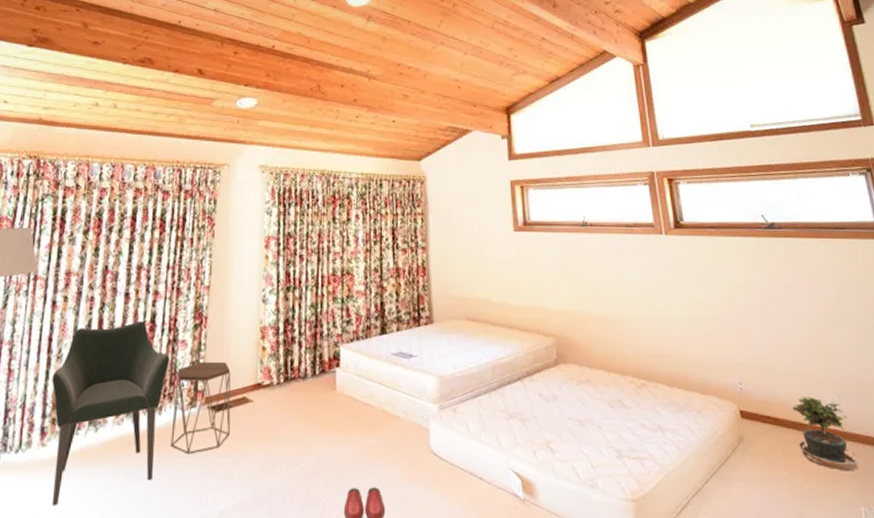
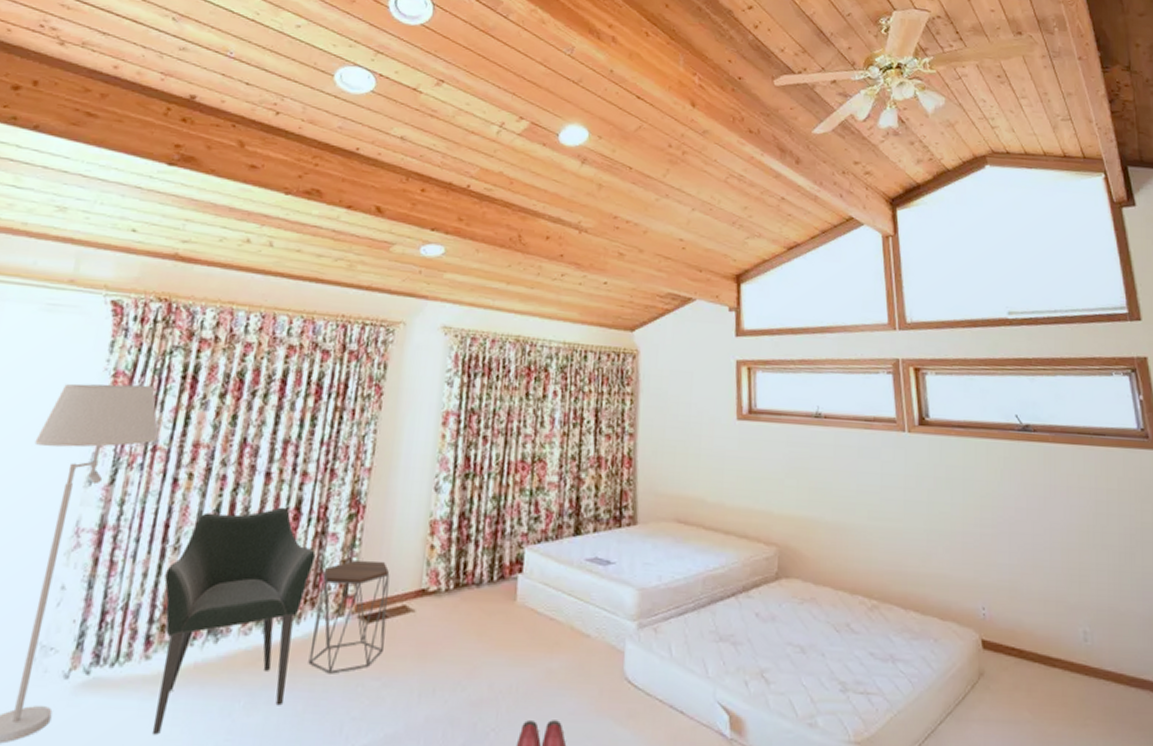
potted plant: present [792,396,858,471] -> none [1038,626,1109,714]

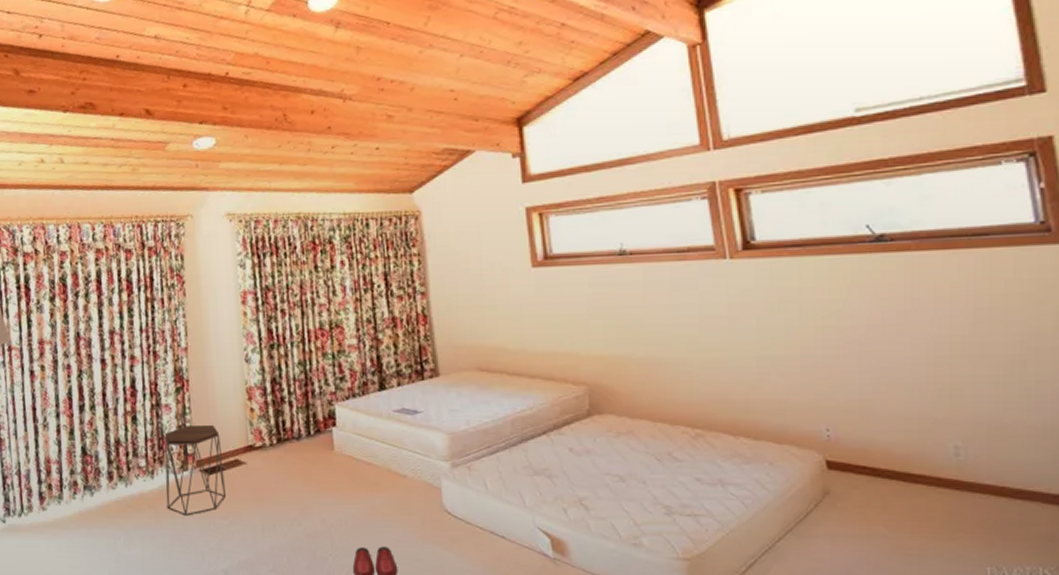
armchair: present [151,507,316,735] -> none [42,386,156,565]

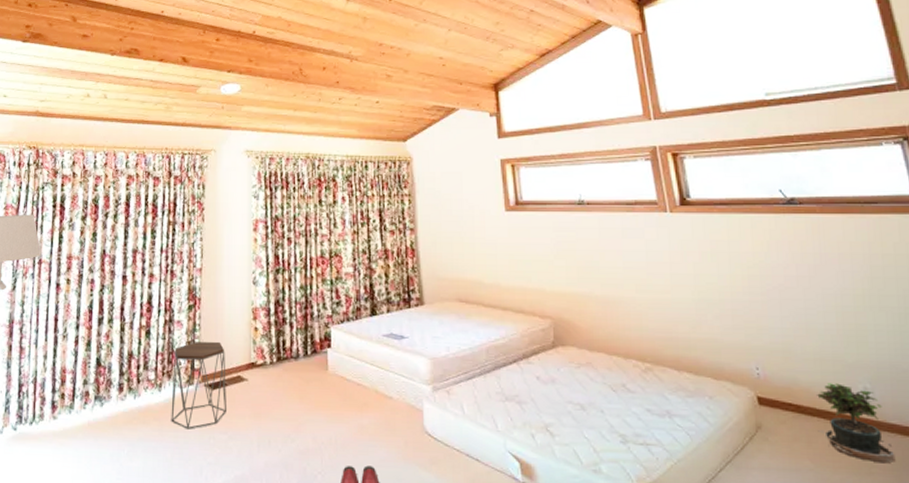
potted plant: none [896,443,986,527] -> present [817,383,896,464]

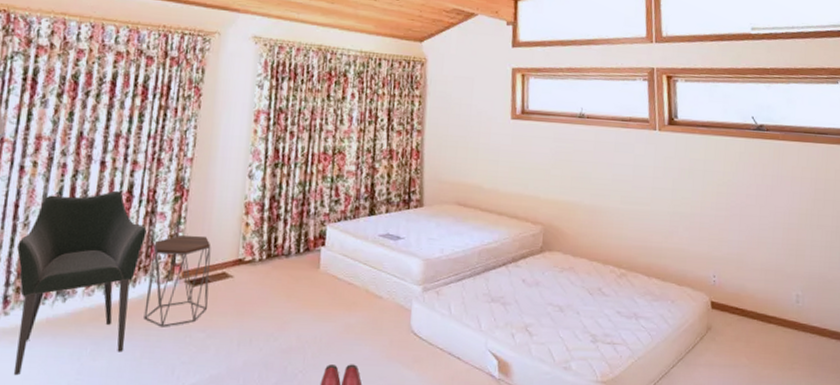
armchair: none [60,302,167,475] -> present [13,190,147,376]
potted plant: present [817,383,896,464] -> none [756,290,813,360]

